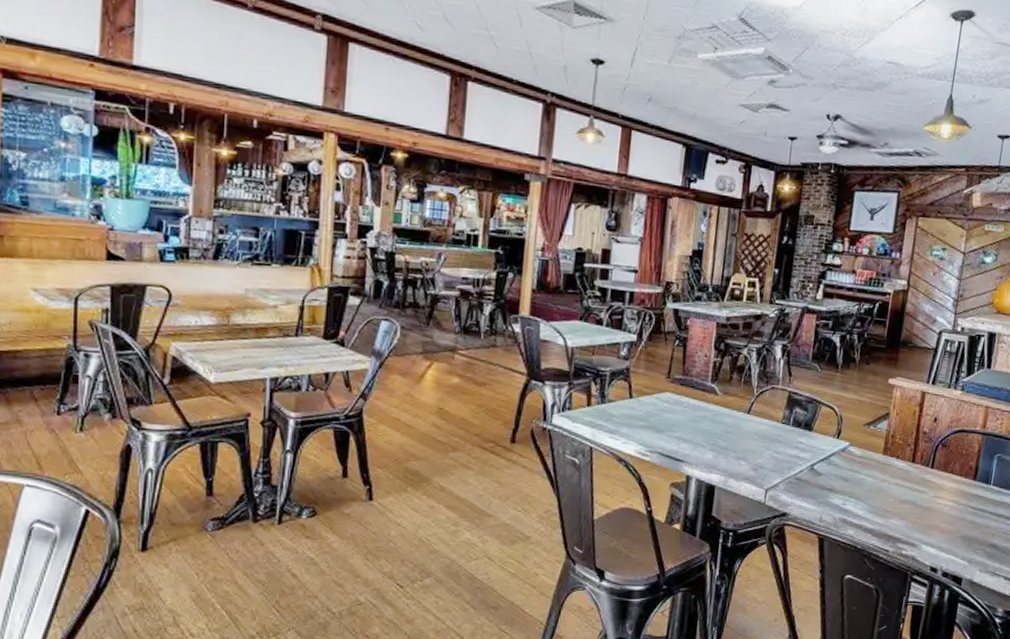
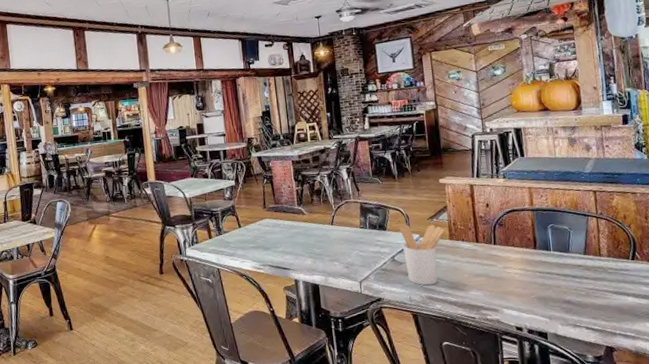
utensil holder: none [824,428,880,506] -> present [400,224,444,286]

